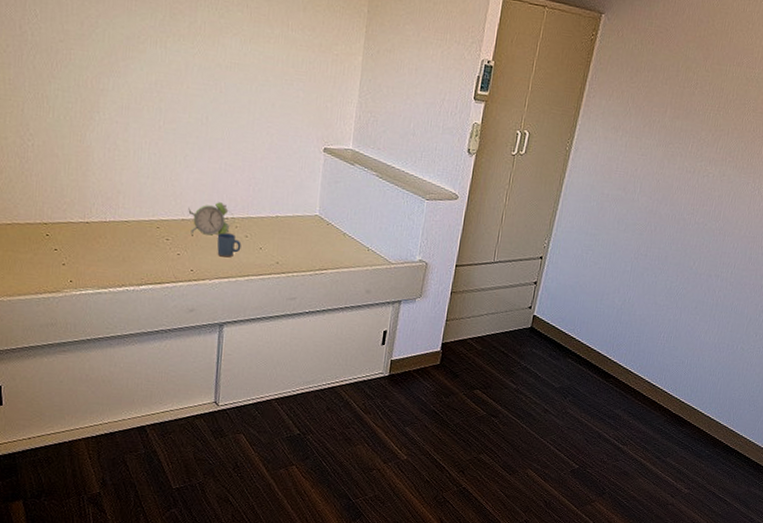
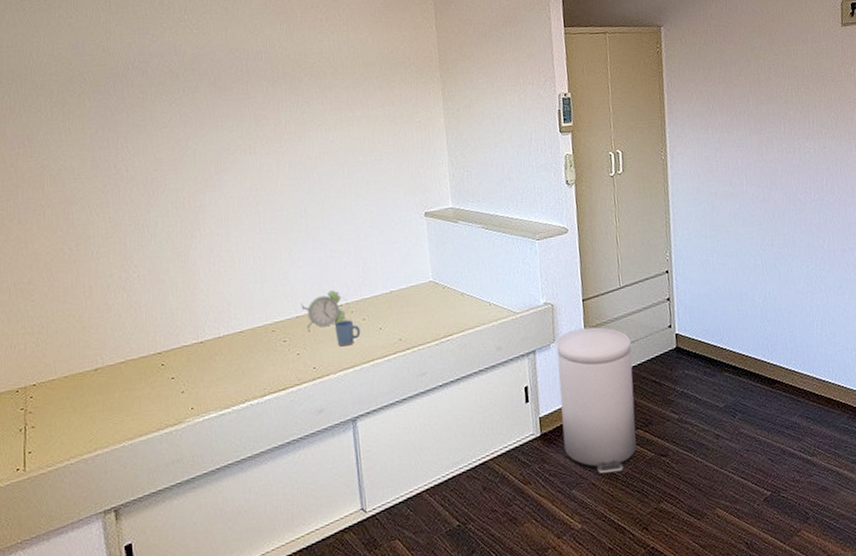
pedal bin: none [406,290,491,422] -> present [556,327,637,474]

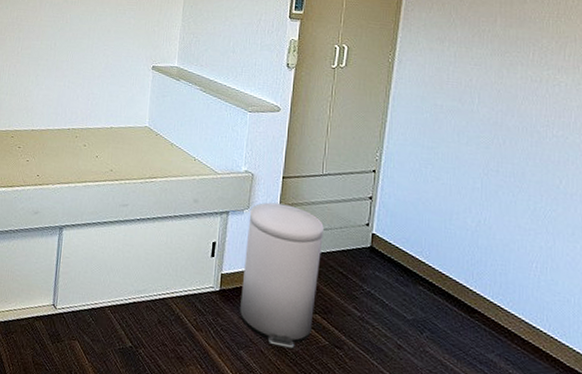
alarm clock: present [301,290,349,332] -> none [37,115,75,145]
mug: present [334,320,361,347] -> none [59,142,81,165]

